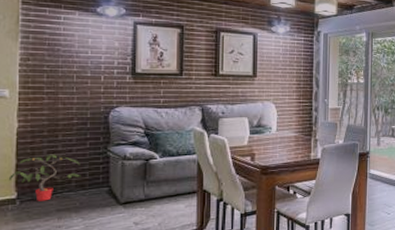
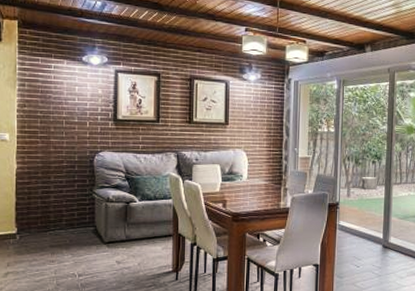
potted plant: present [8,154,81,201] -> none [9,194,71,237]

